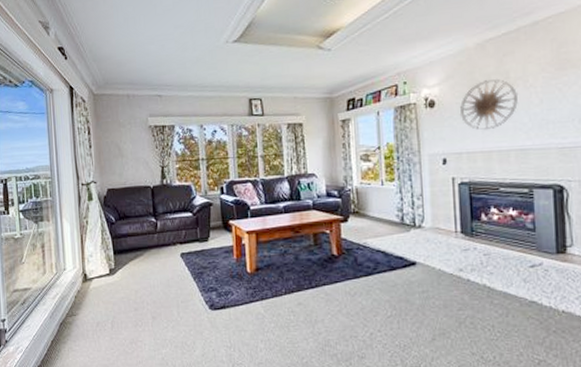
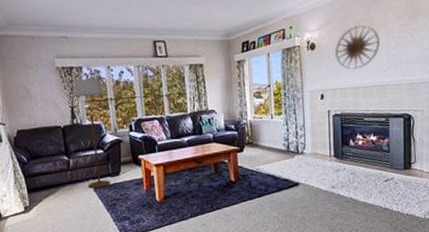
floor lamp: none [164,132,199,254] -> present [73,73,111,189]

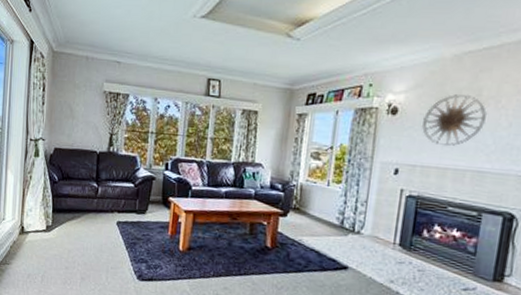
floor lamp: present [73,73,111,189] -> none [112,102,147,223]

